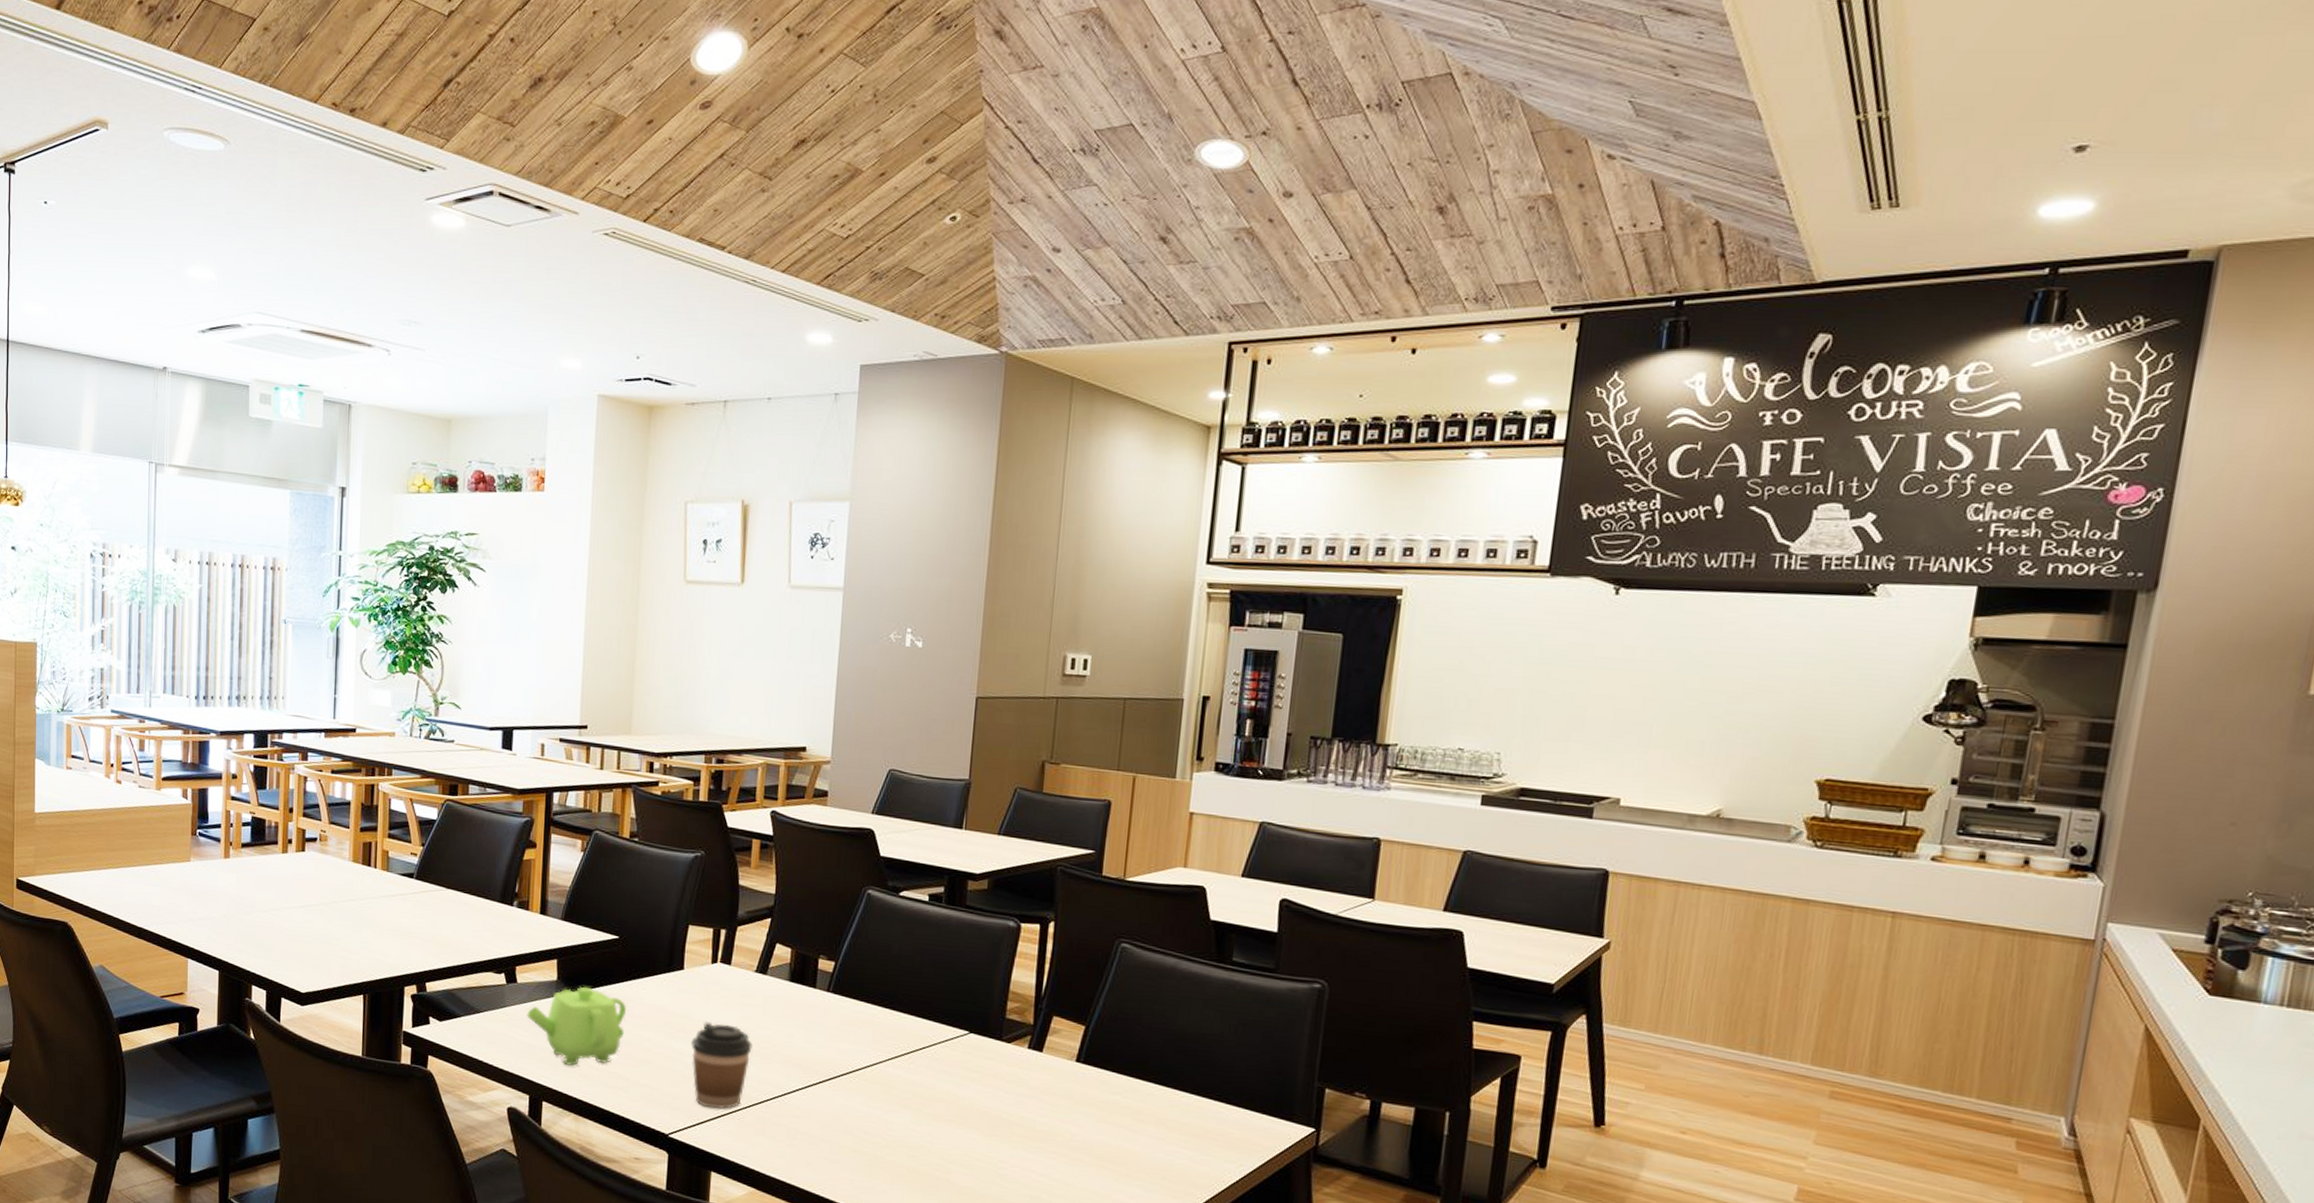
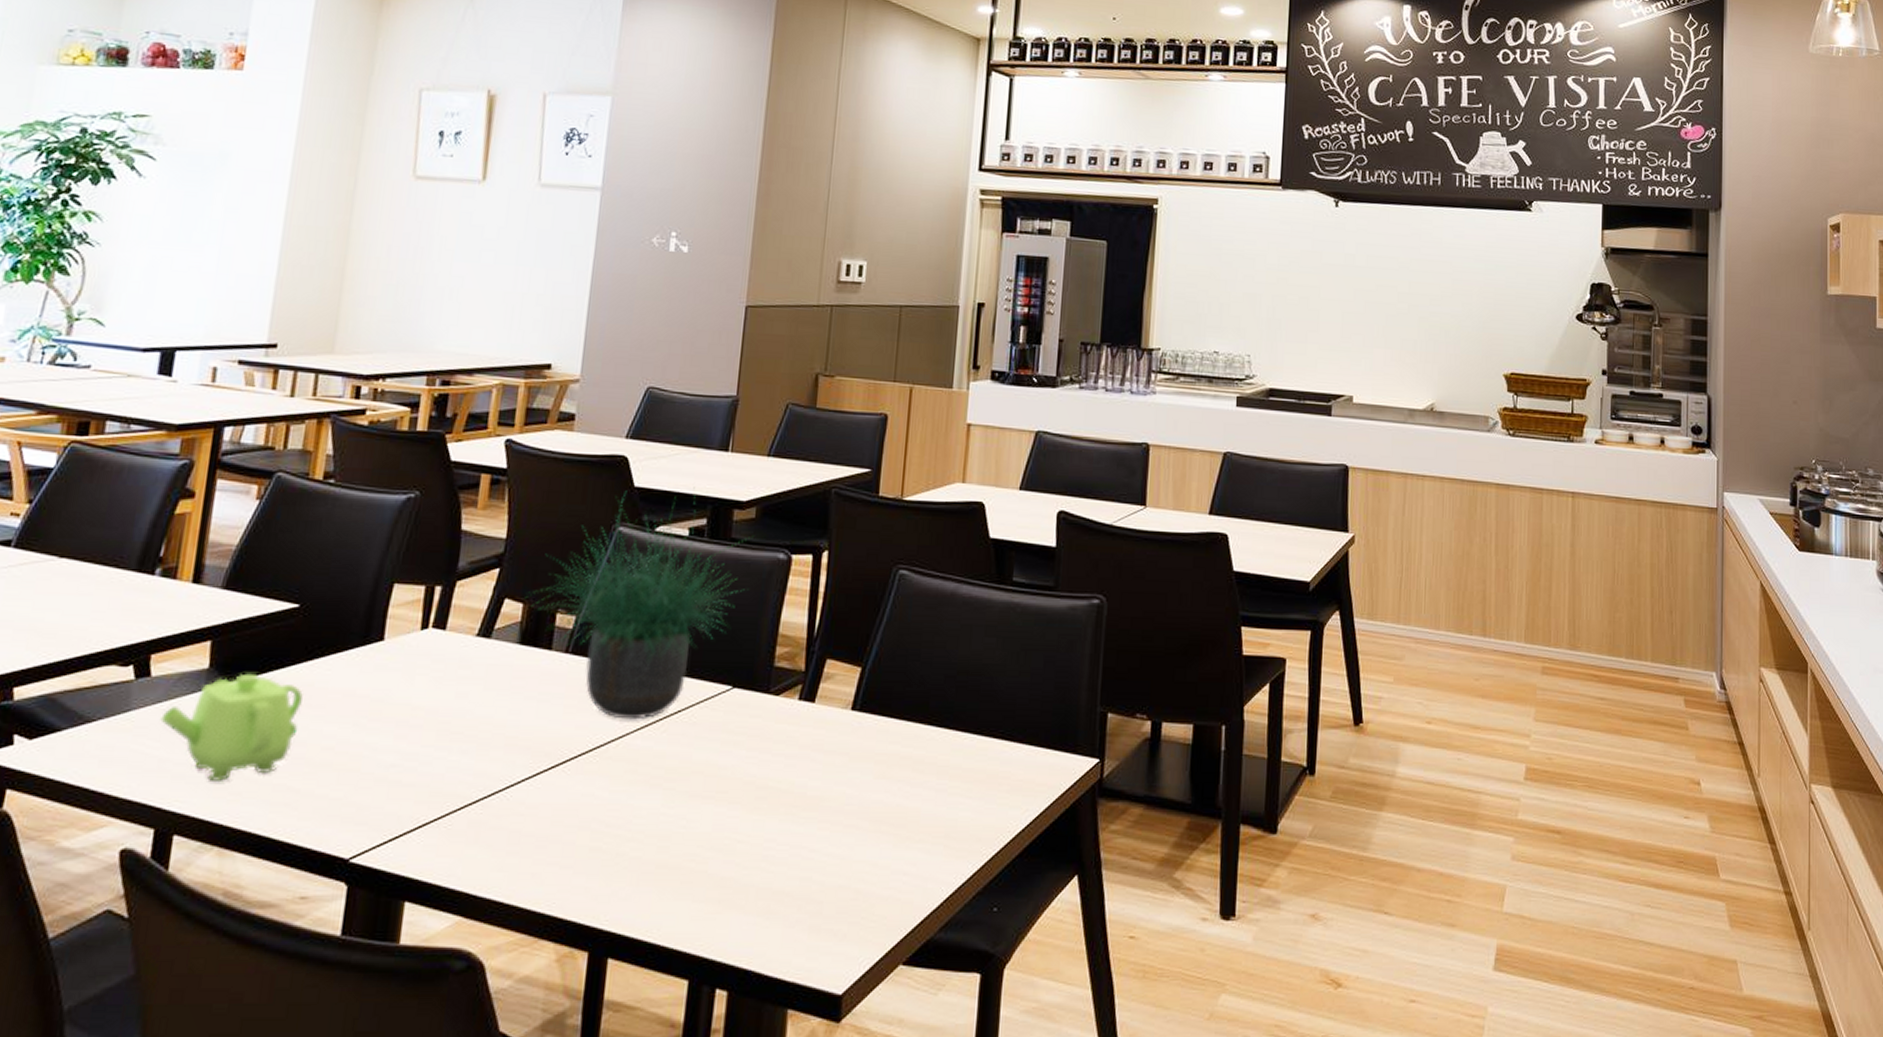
coffee cup: present [690,1022,752,1110] -> none [387,705,468,817]
potted plant: none [792,859,986,1051] -> present [525,487,753,720]

